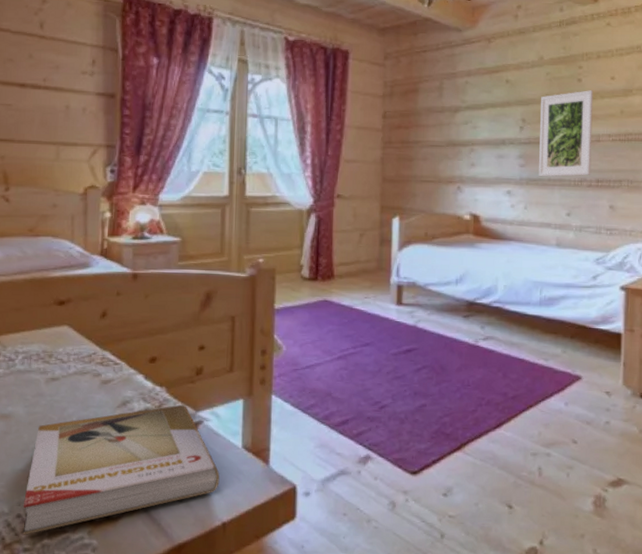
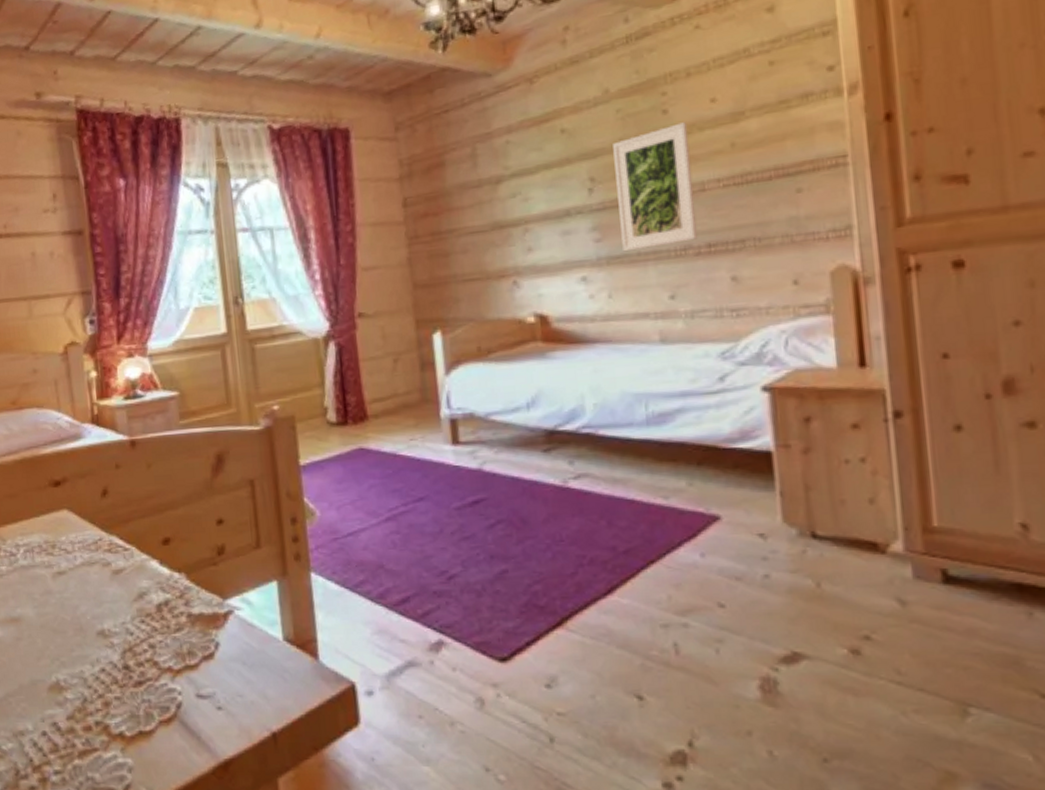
book: present [23,404,220,535] -> none [47,592,262,755]

